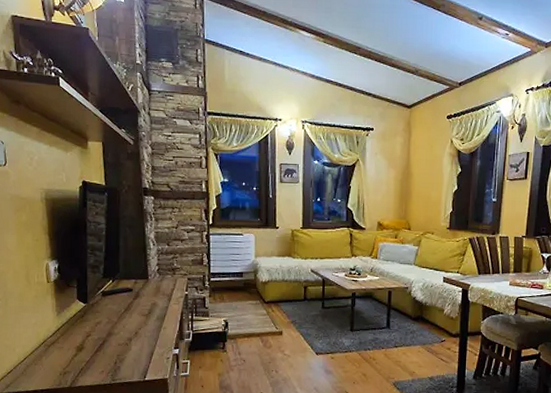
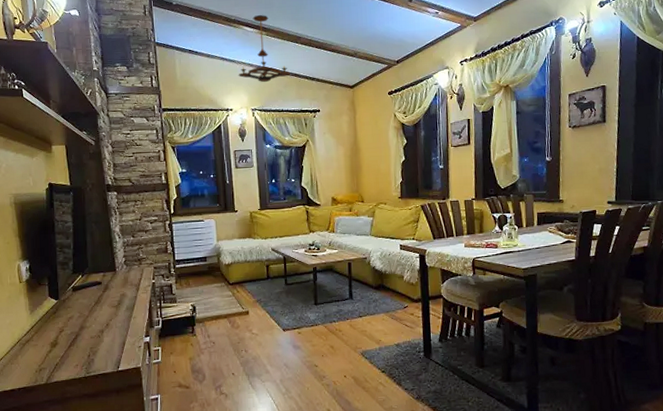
chandelier: none [290,19,345,94] -> present [238,15,290,83]

